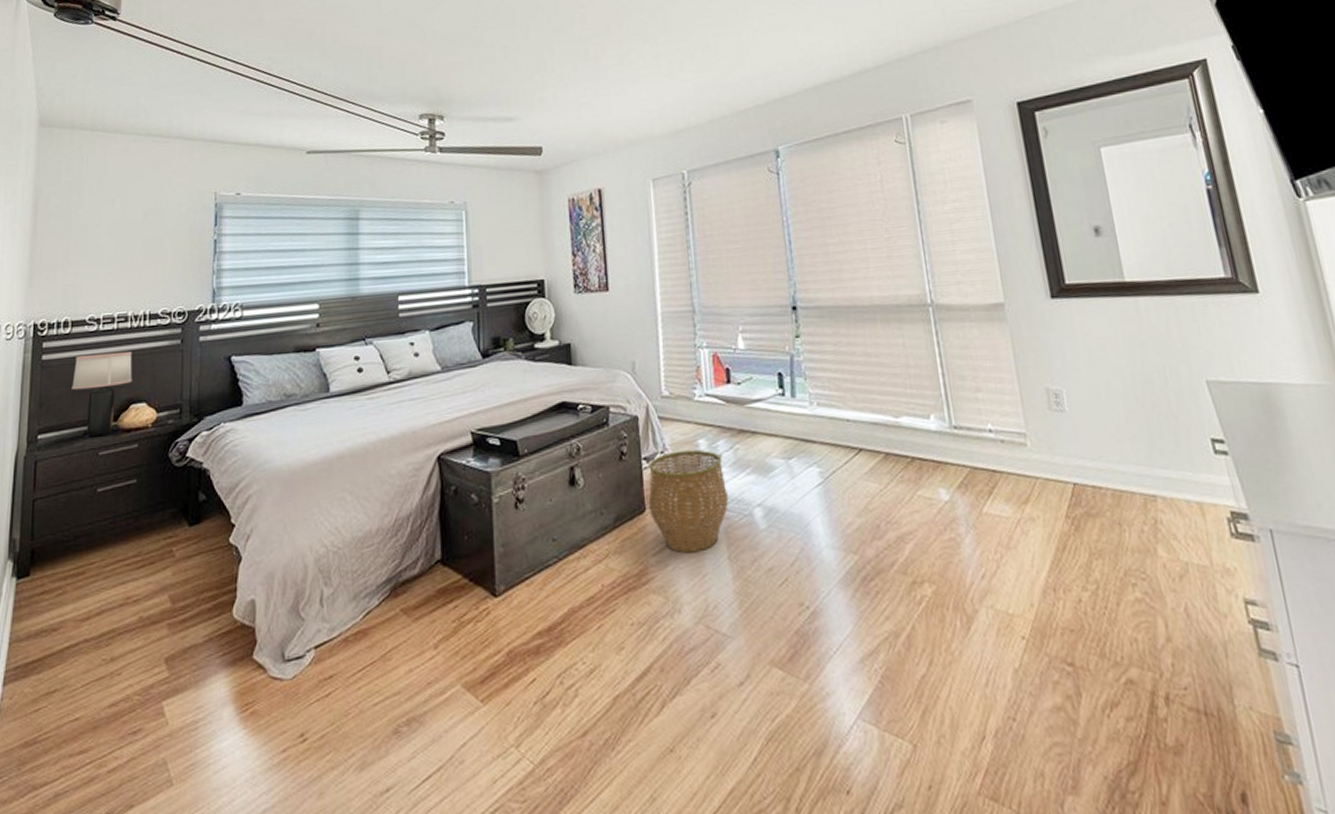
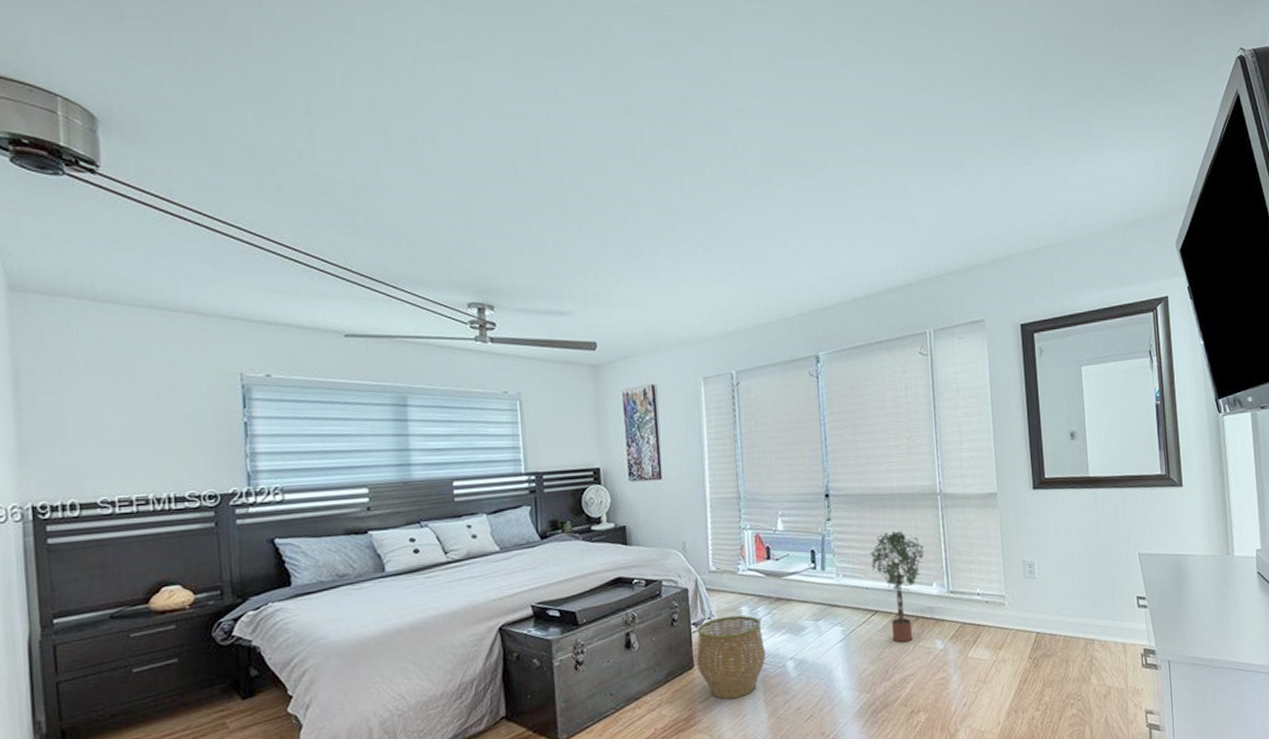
table lamp: present [71,351,133,438] -> none [88,534,163,621]
potted tree: none [847,349,917,491] -> present [868,530,924,643]

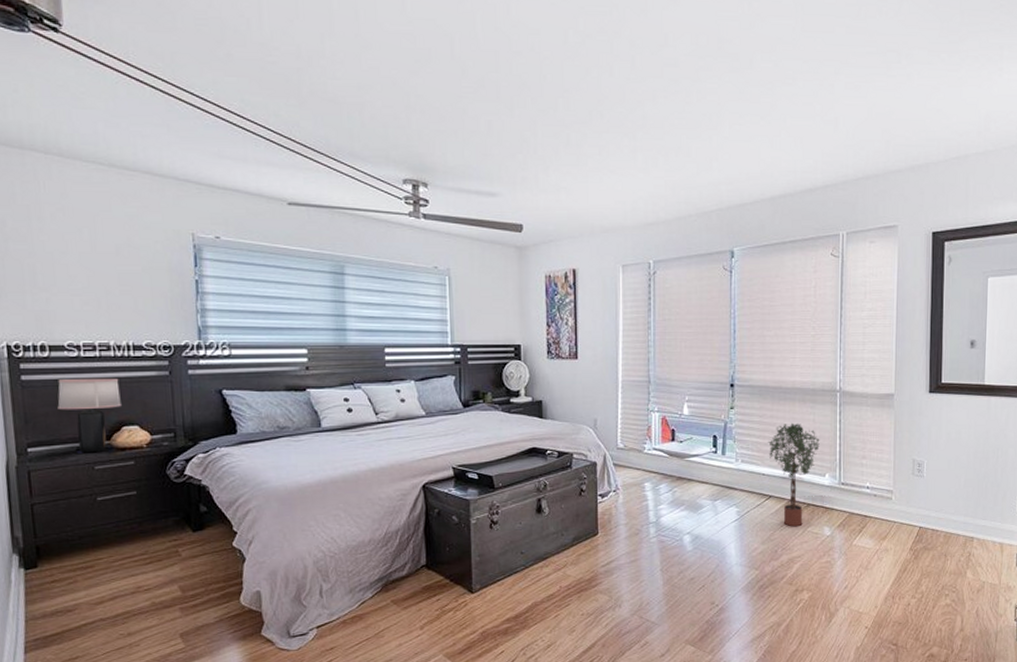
table lamp: none [88,534,163,621] -> present [57,378,123,453]
basket: present [695,615,766,700] -> none [601,490,666,566]

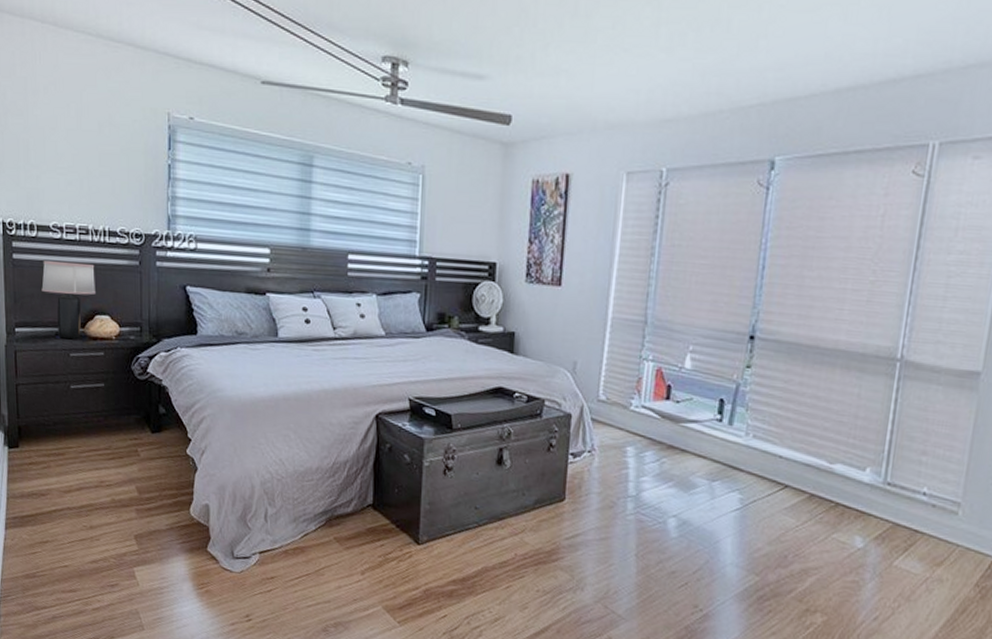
potted tree: present [767,422,820,527] -> none [790,394,864,531]

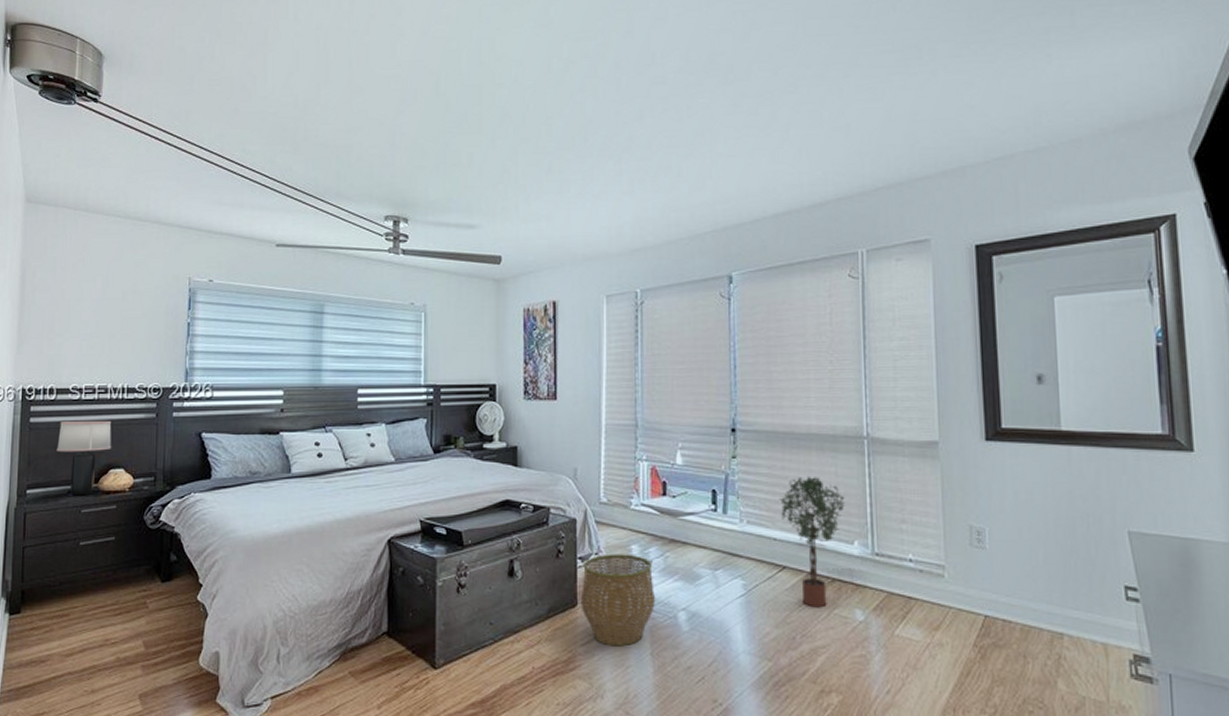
basket: none [568,452,648,545] -> present [580,554,656,647]
potted tree: none [790,394,864,531] -> present [778,475,845,608]

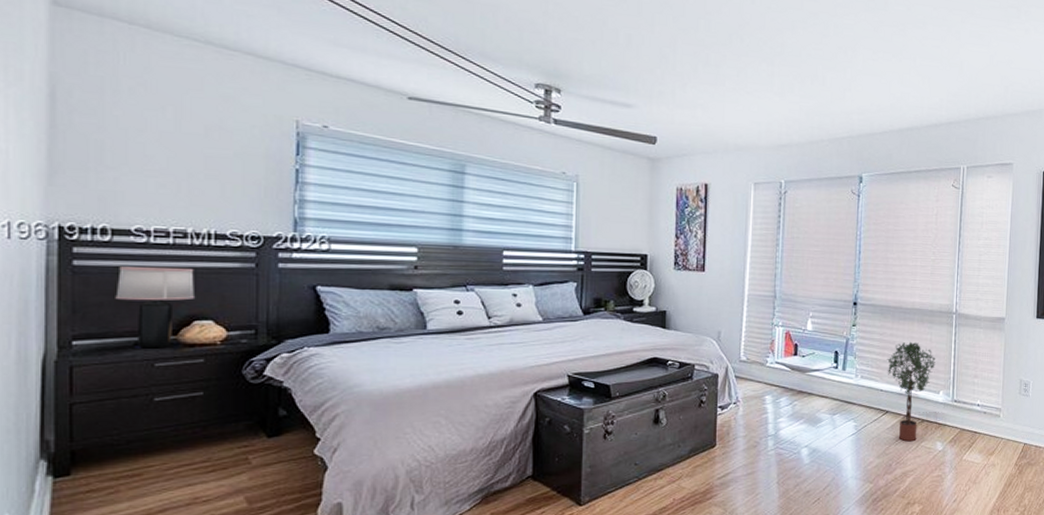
basket: present [580,554,656,647] -> none [719,403,784,478]

